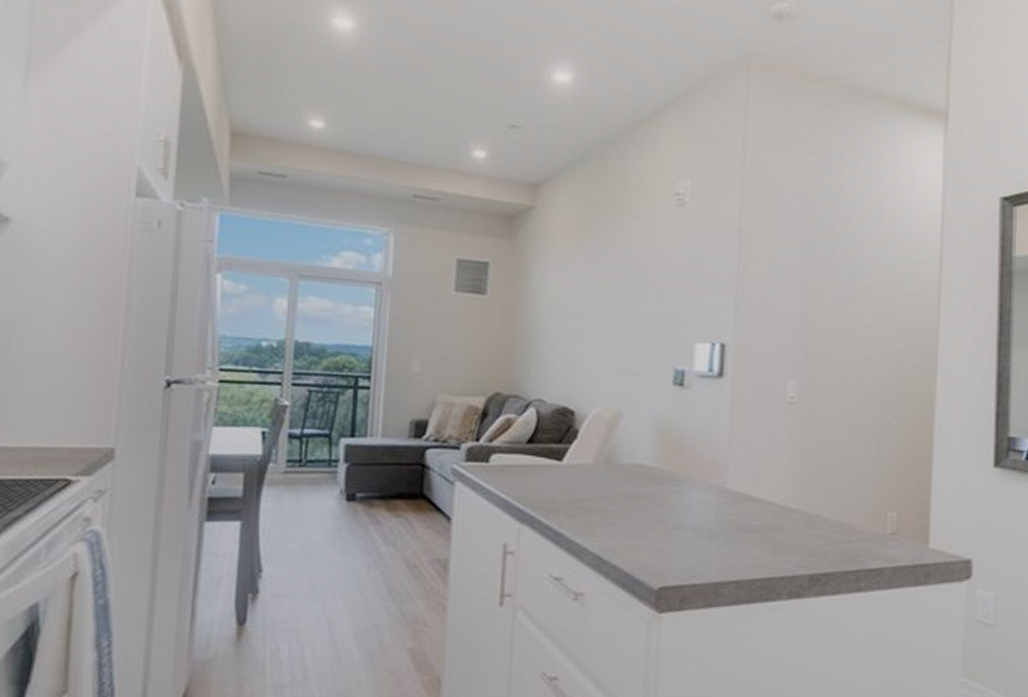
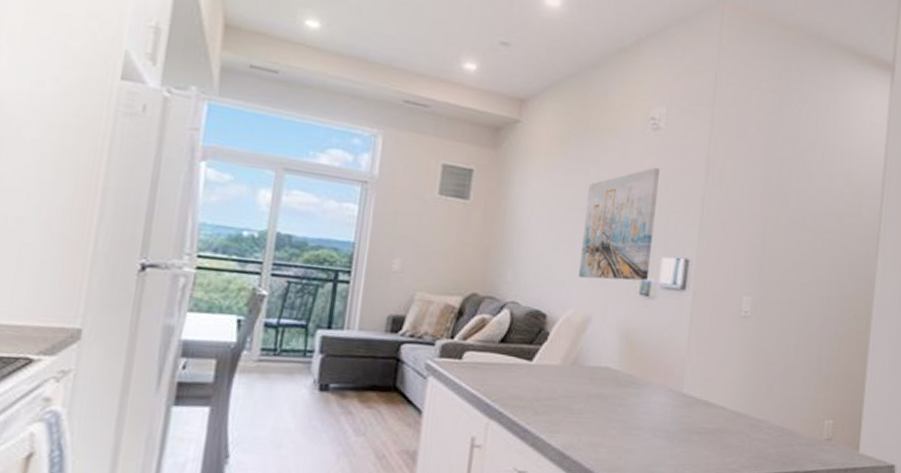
wall art: none [606,247,688,371] -> present [578,167,660,281]

